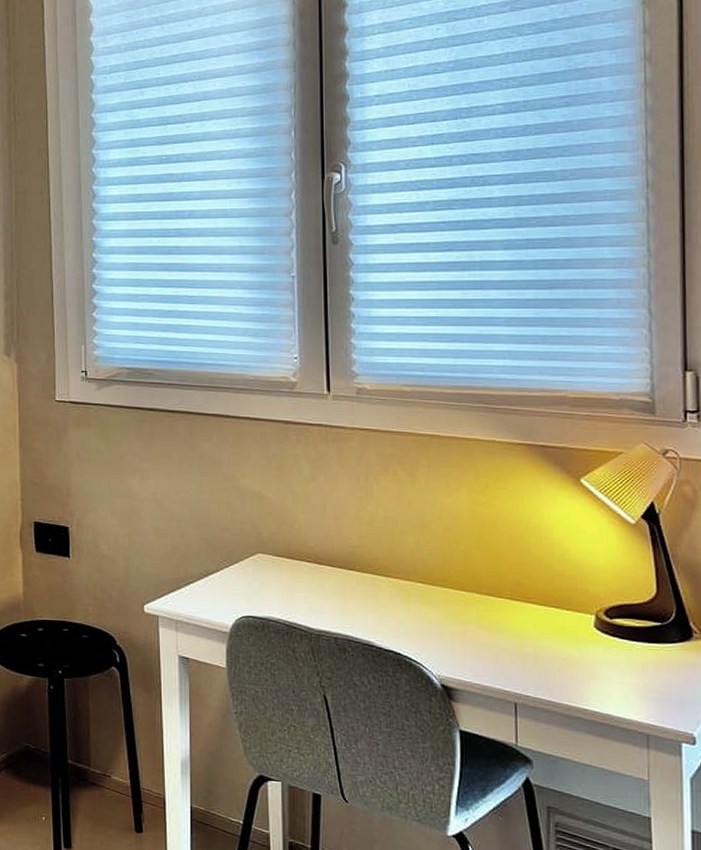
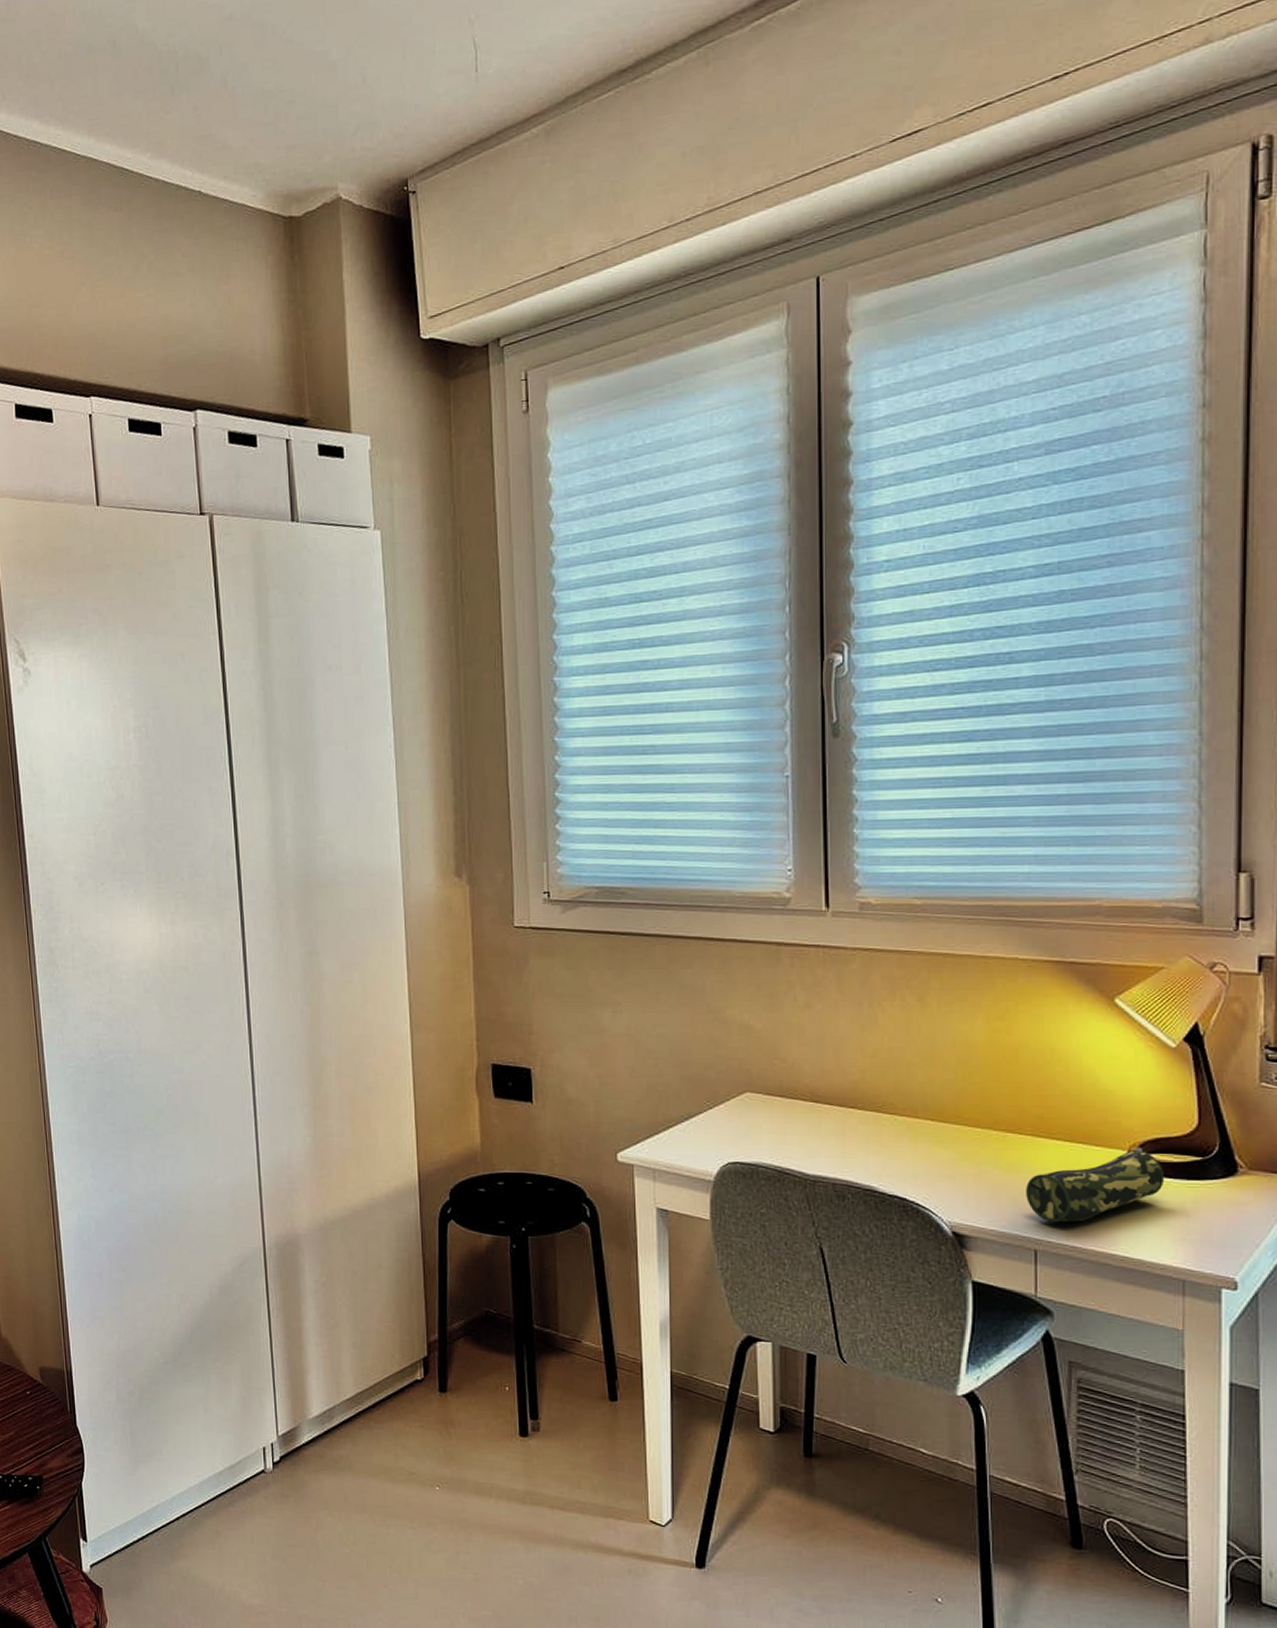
pencil case: none [506,612,629,679] -> present [1026,1147,1165,1223]

